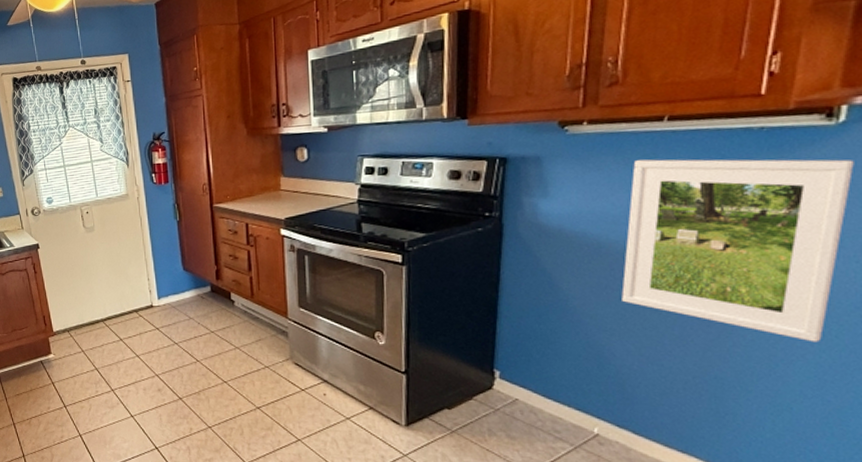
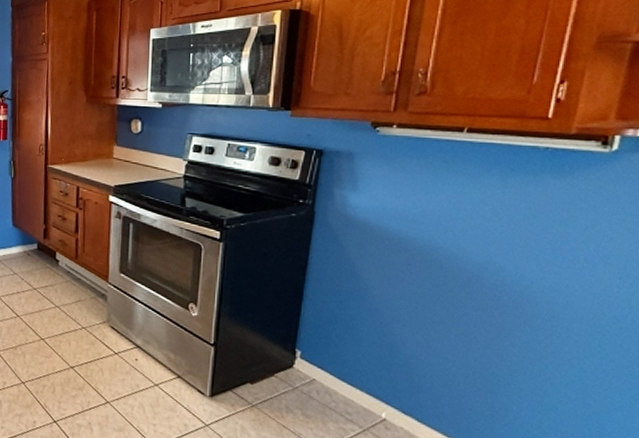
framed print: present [621,159,854,342] -> none [415,165,623,349]

